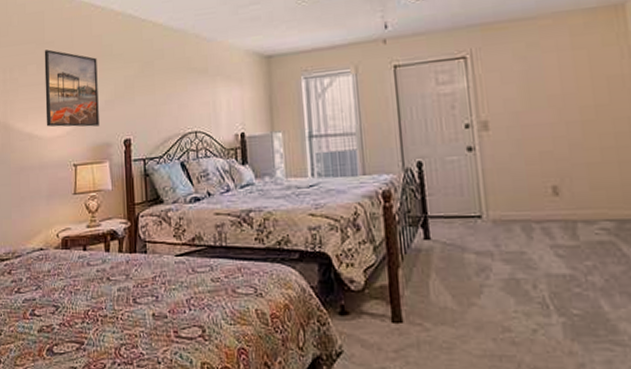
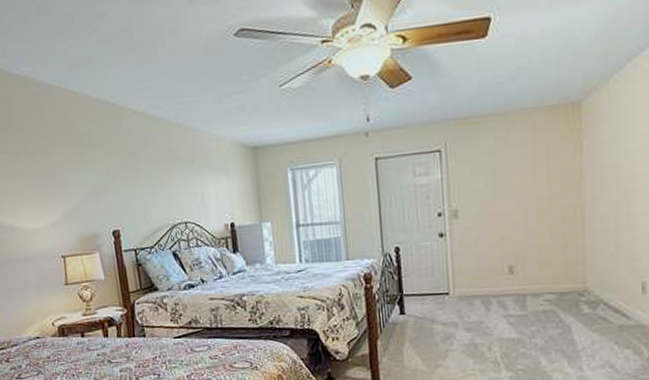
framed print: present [44,49,99,127] -> none [14,137,85,219]

